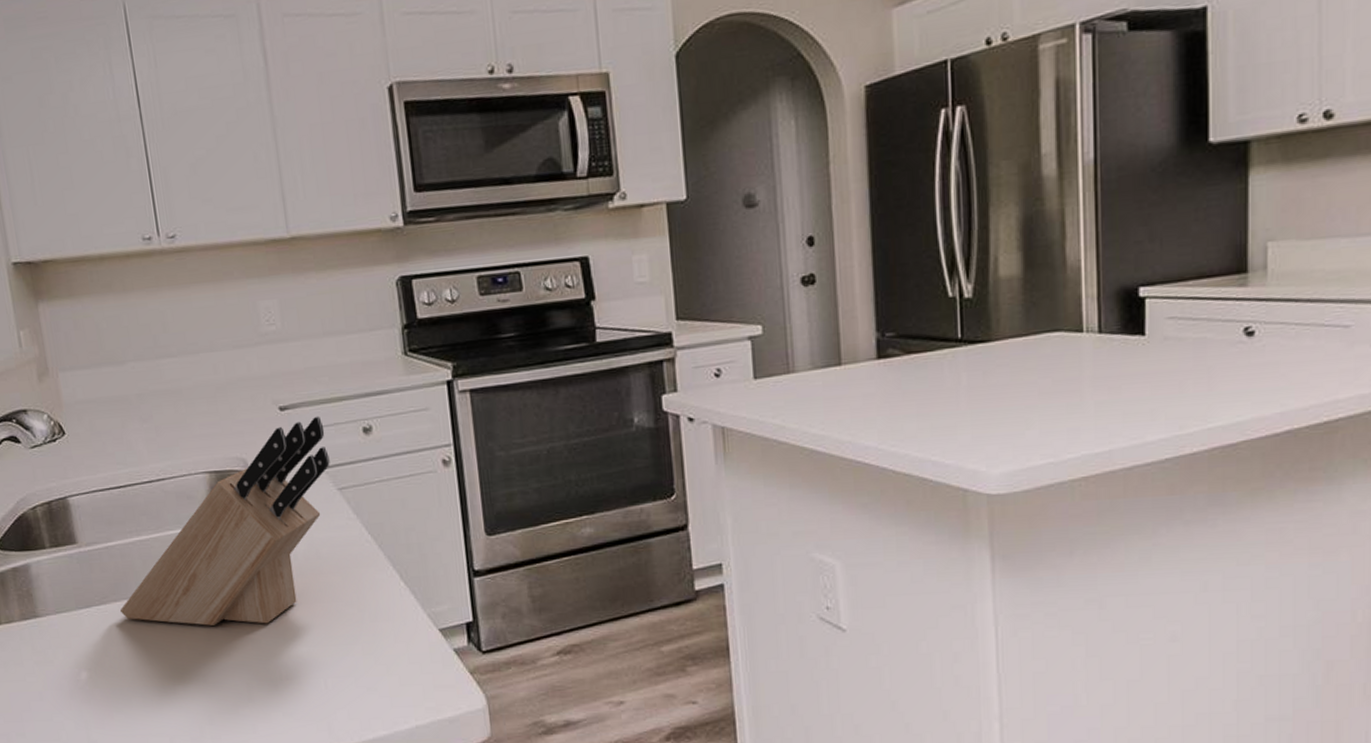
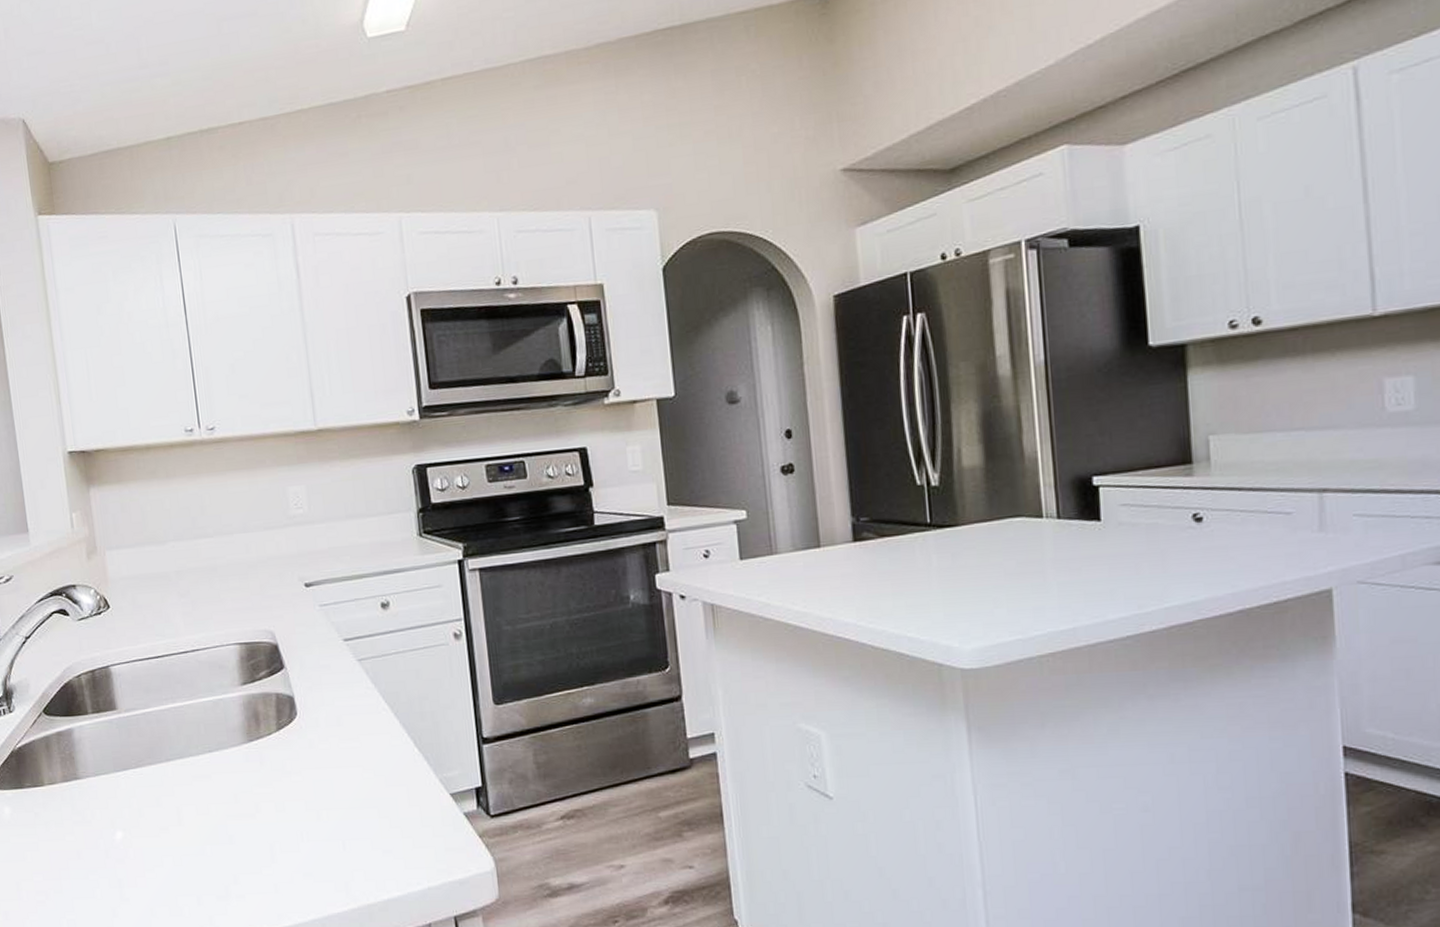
knife block: present [120,416,330,626] -> none [155,592,351,789]

